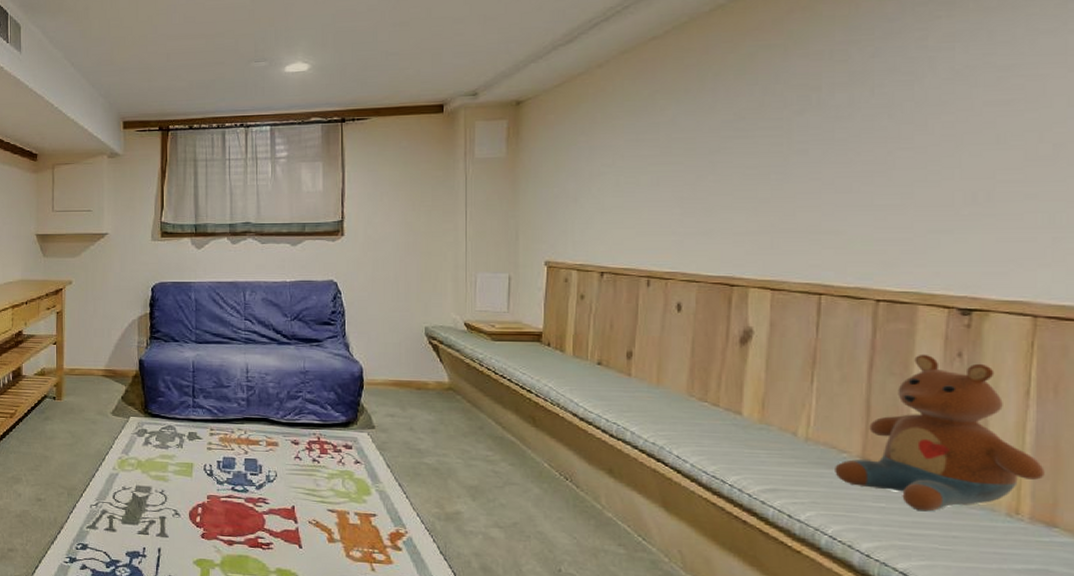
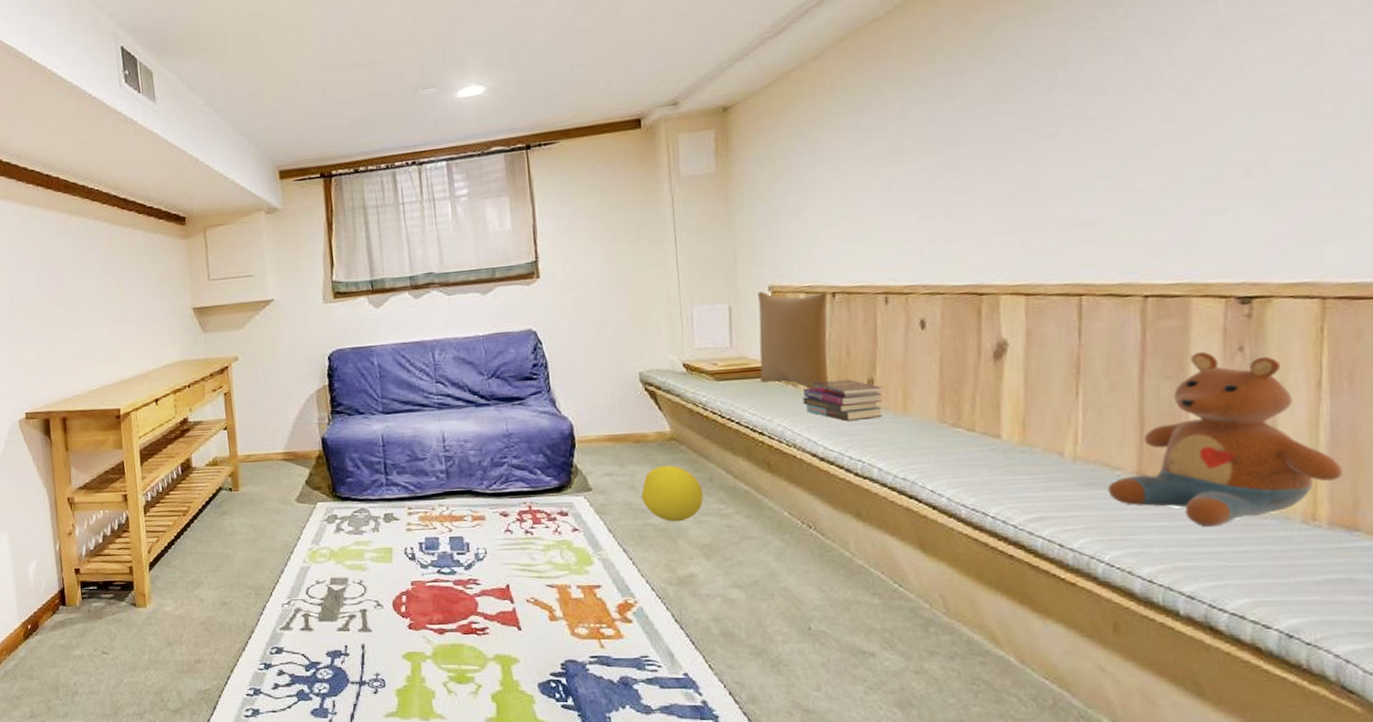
ball: none [418,411,474,464] -> present [641,465,704,522]
pillow: none [532,265,597,356] -> present [758,291,829,389]
books: none [568,349,641,388] -> present [802,379,884,422]

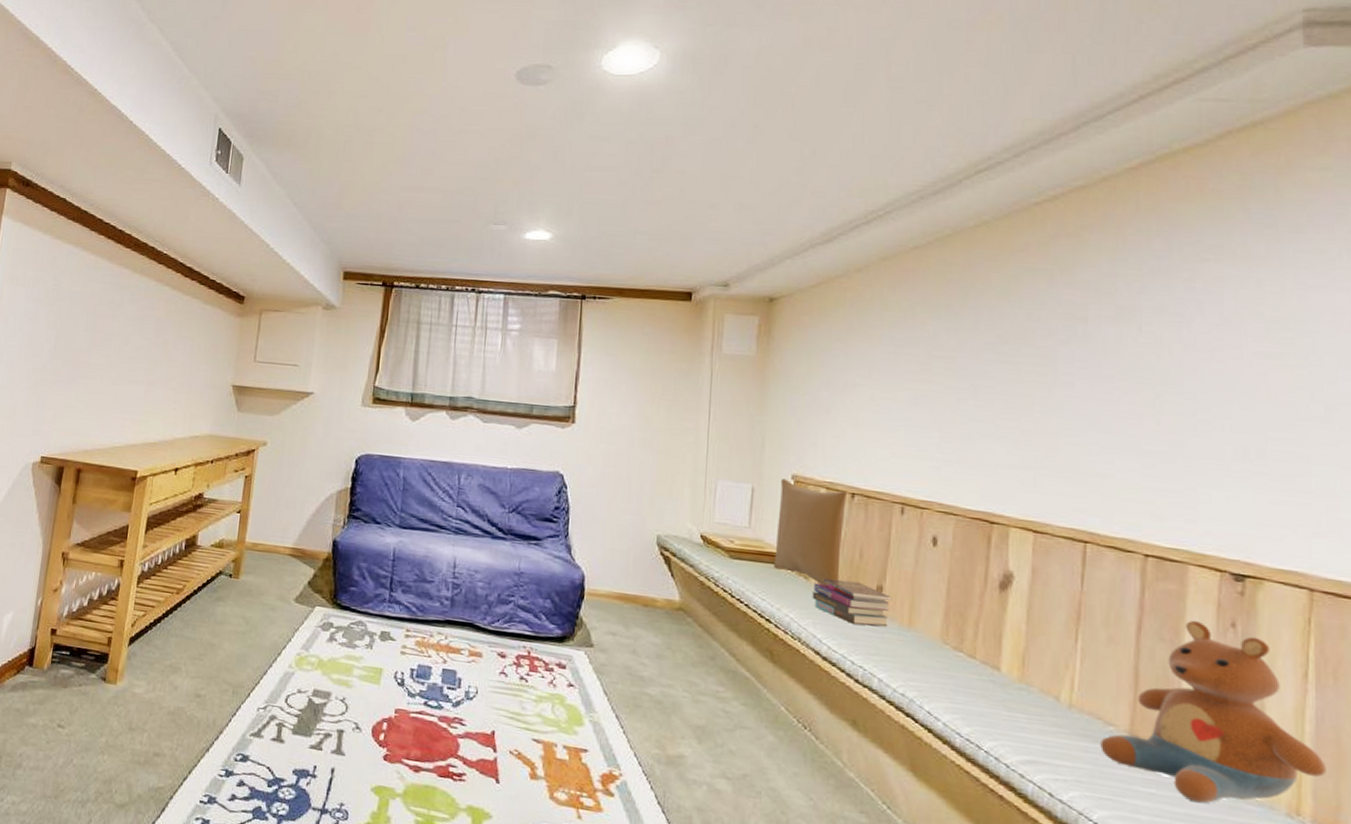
ball: present [641,465,704,522] -> none [641,634,704,697]

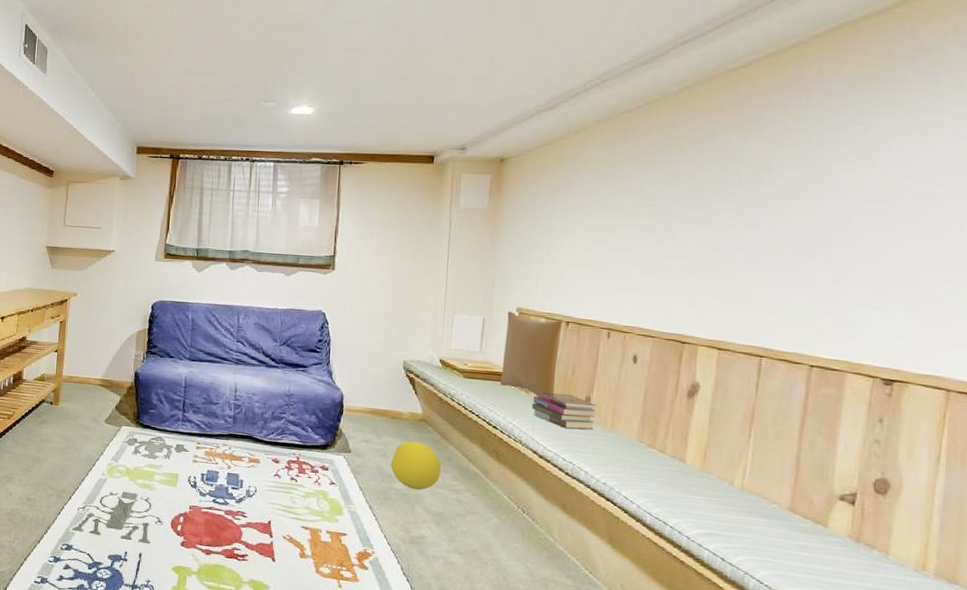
ball: none [641,634,704,697] -> present [390,440,442,491]
stuffed toy: present [1100,620,1326,804] -> none [765,417,950,563]

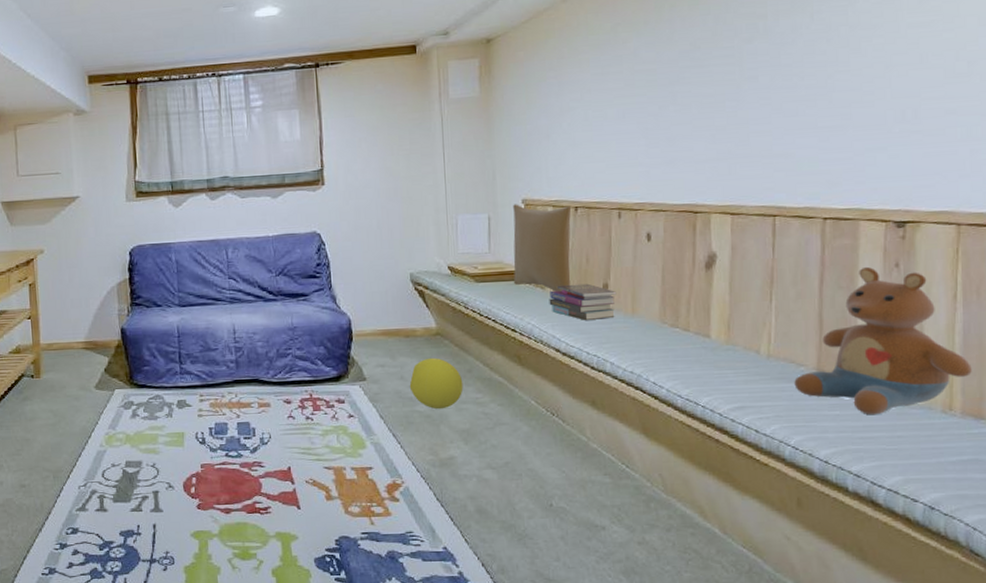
stuffed toy: none [765,417,950,563] -> present [794,266,972,415]

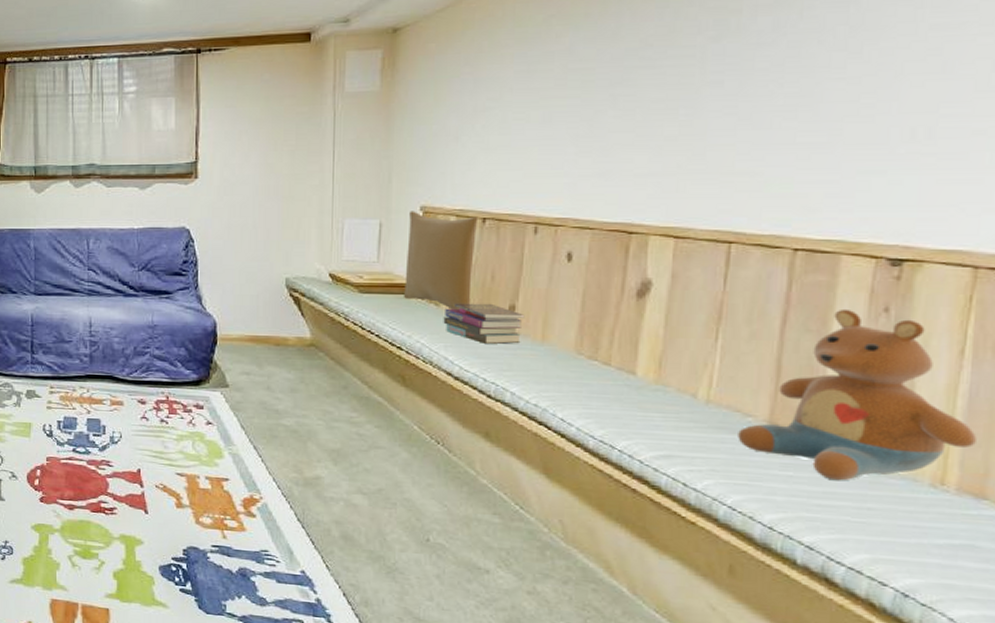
ball: present [409,357,464,410] -> none [276,369,337,426]

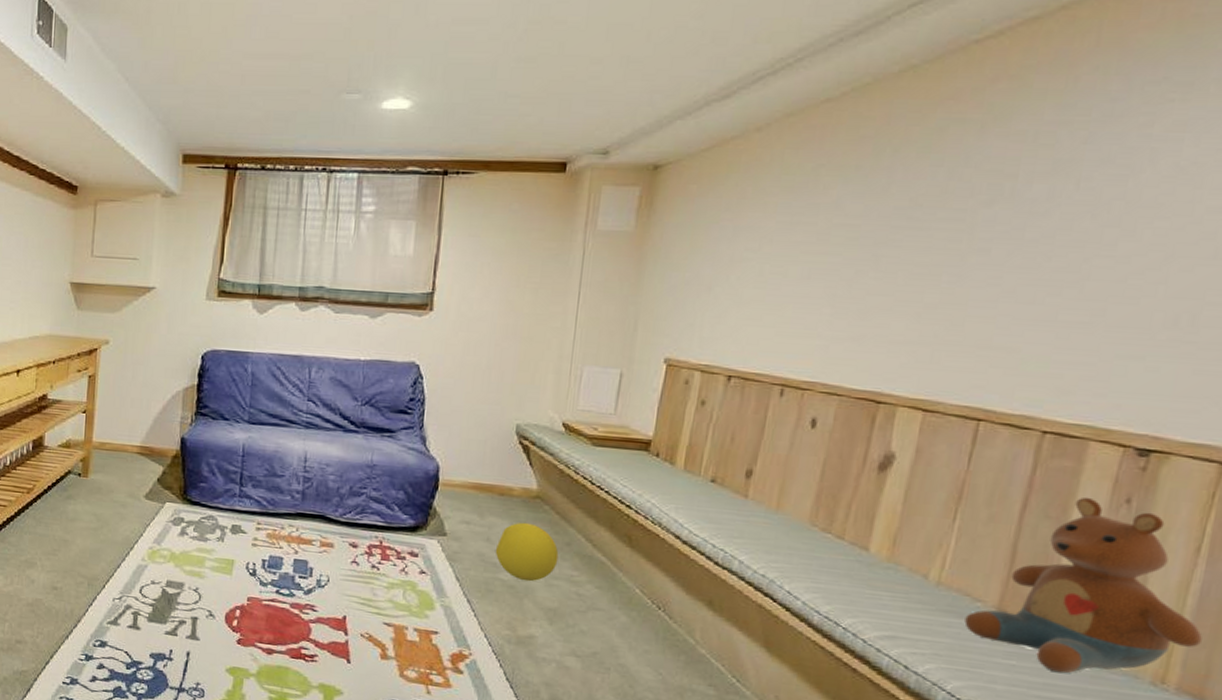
ball: none [276,369,337,426] -> present [495,522,559,582]
pillow: present [404,211,479,310] -> none [638,362,724,471]
books: present [443,303,525,345] -> none [676,463,762,510]

